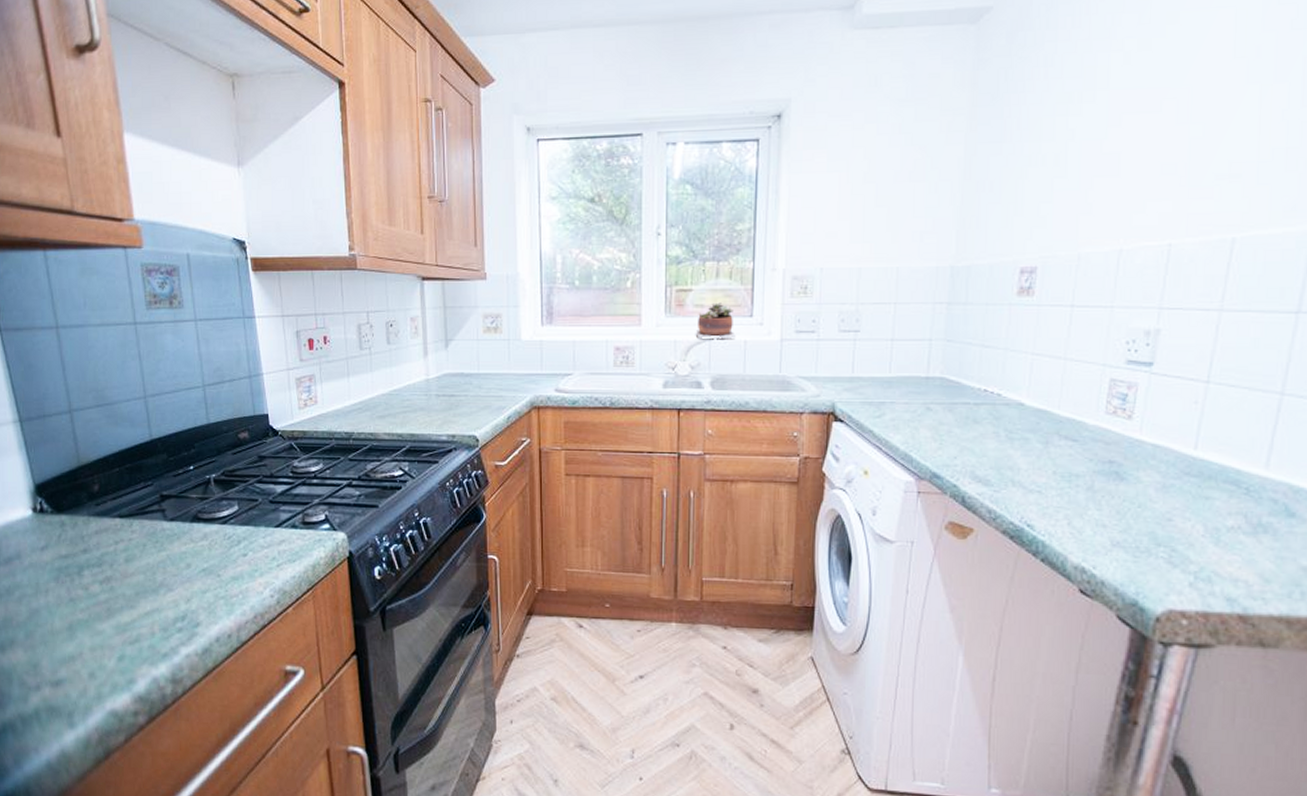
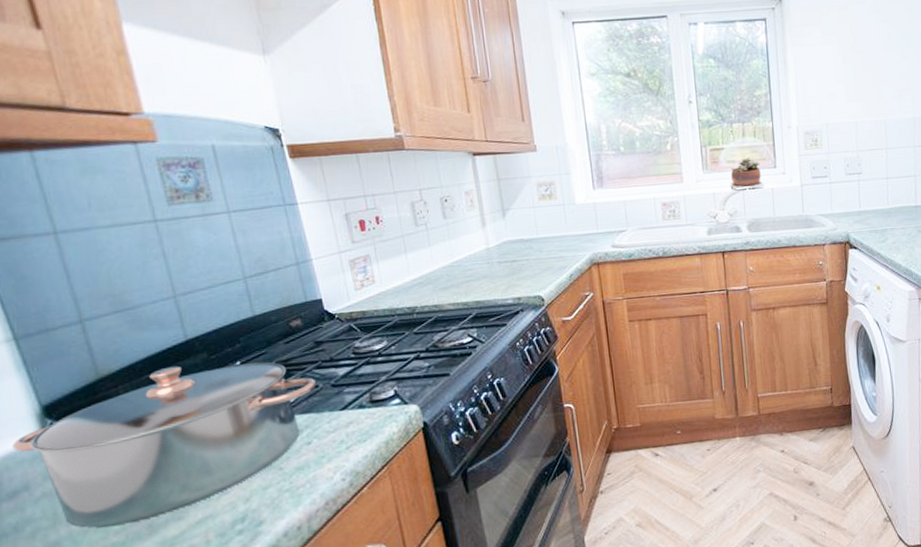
cooking pot: none [11,463,257,604] -> present [12,362,317,528]

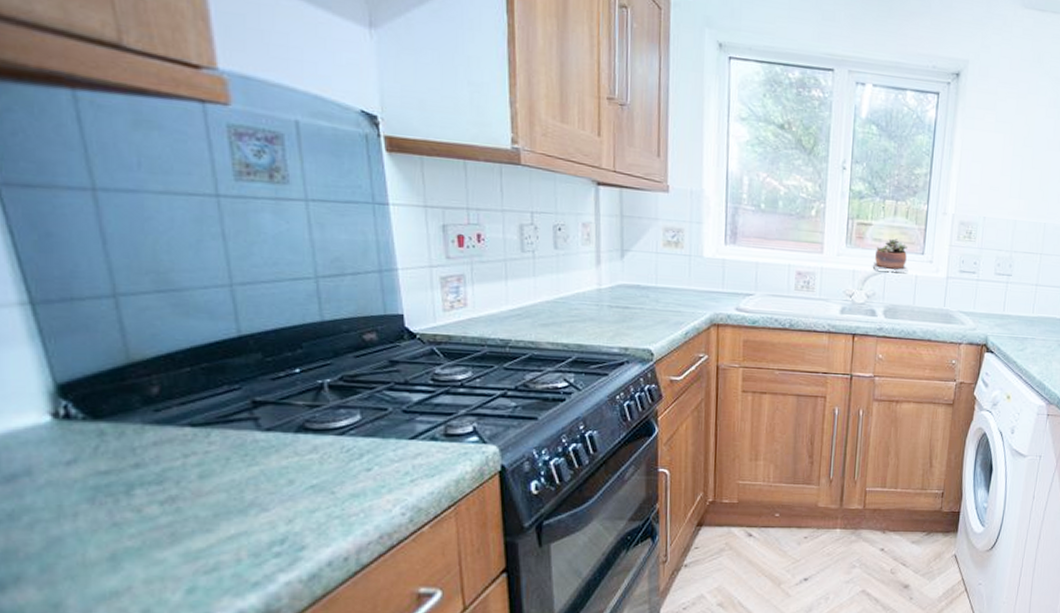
cooking pot: present [12,362,317,528] -> none [16,362,386,528]

